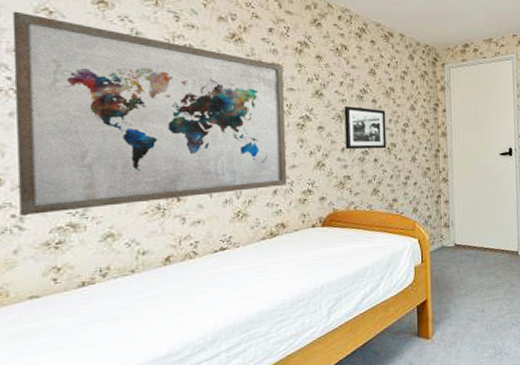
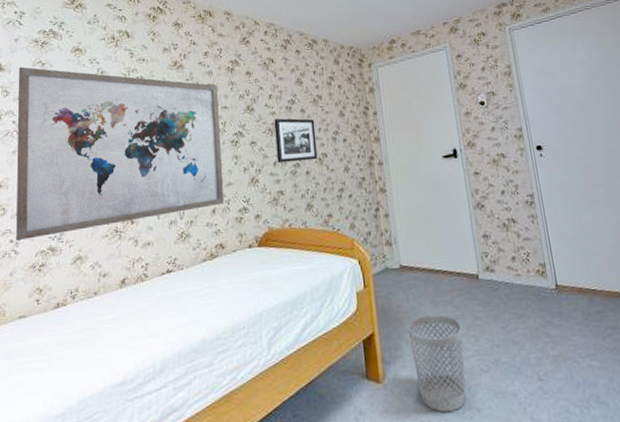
wastebasket: none [456,283,501,358] -> present [407,314,466,412]

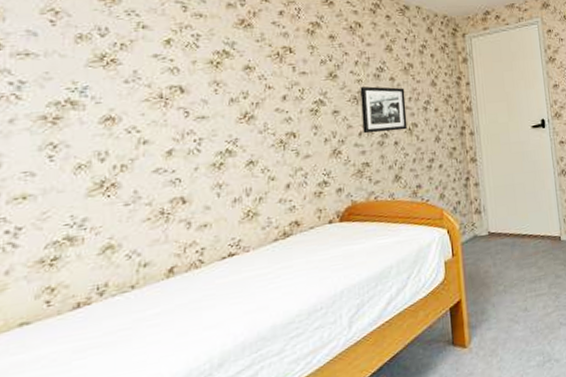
wall art: present [16,66,224,240] -> none [14,14,300,231]
wastebasket: present [407,314,466,412] -> none [493,276,547,367]

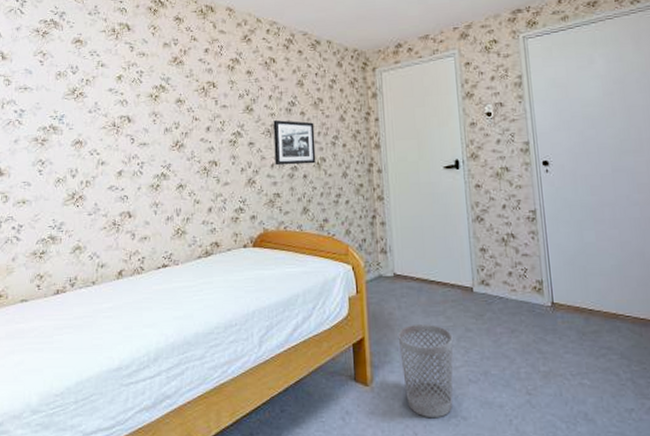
wastebasket: none [493,276,547,367] -> present [397,323,453,417]

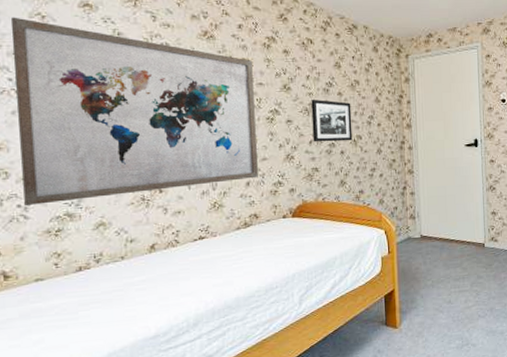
wall art: none [18,56,220,227] -> present [10,17,258,205]
wastebasket: present [397,323,453,417] -> none [423,274,467,348]

